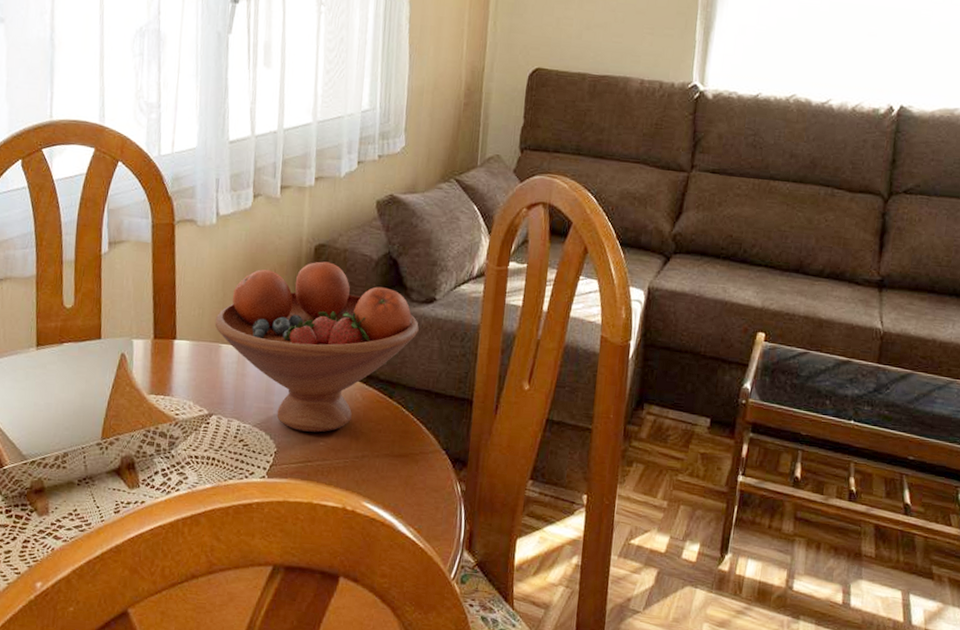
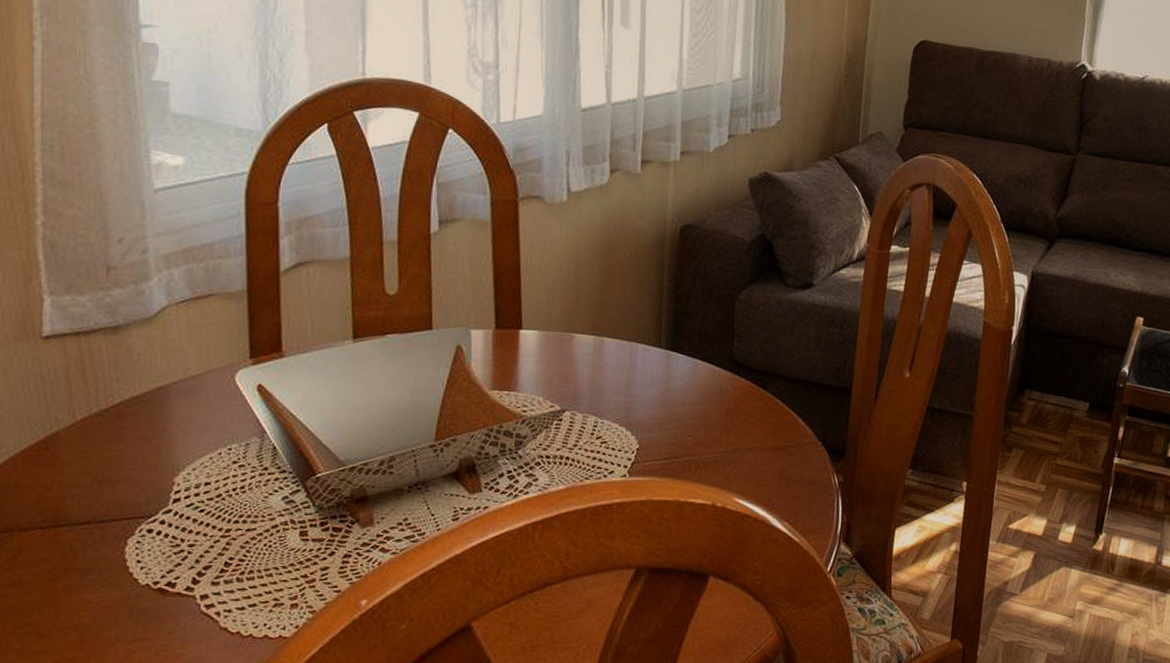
fruit bowl: present [214,261,419,433] -> none [566,243,795,427]

